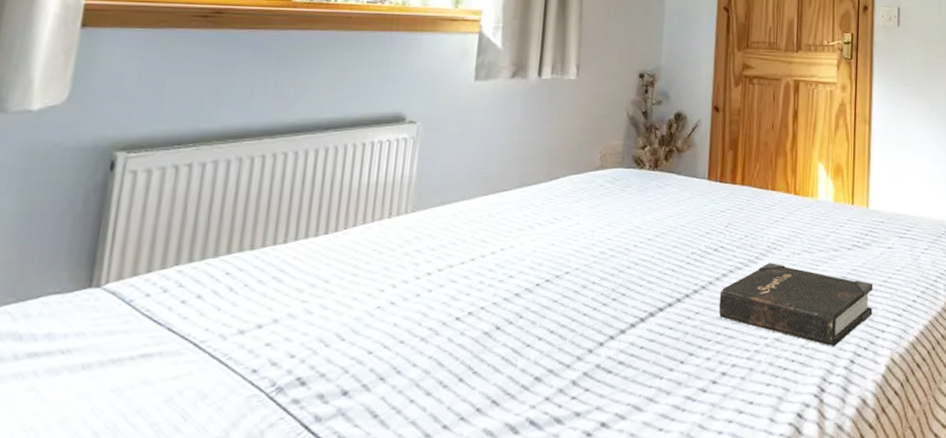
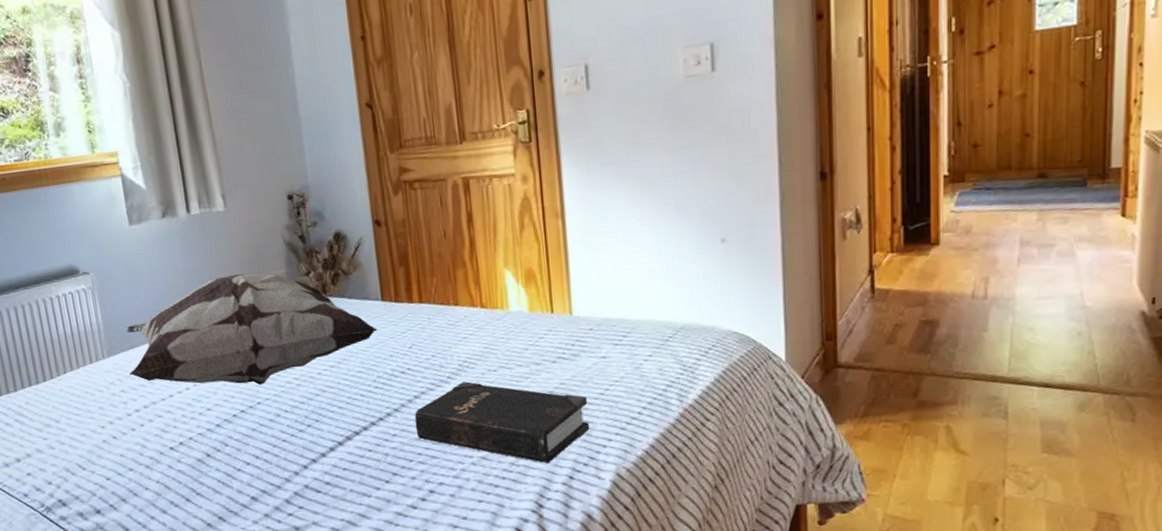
decorative pillow: none [431,141,700,253] -> present [126,273,378,385]

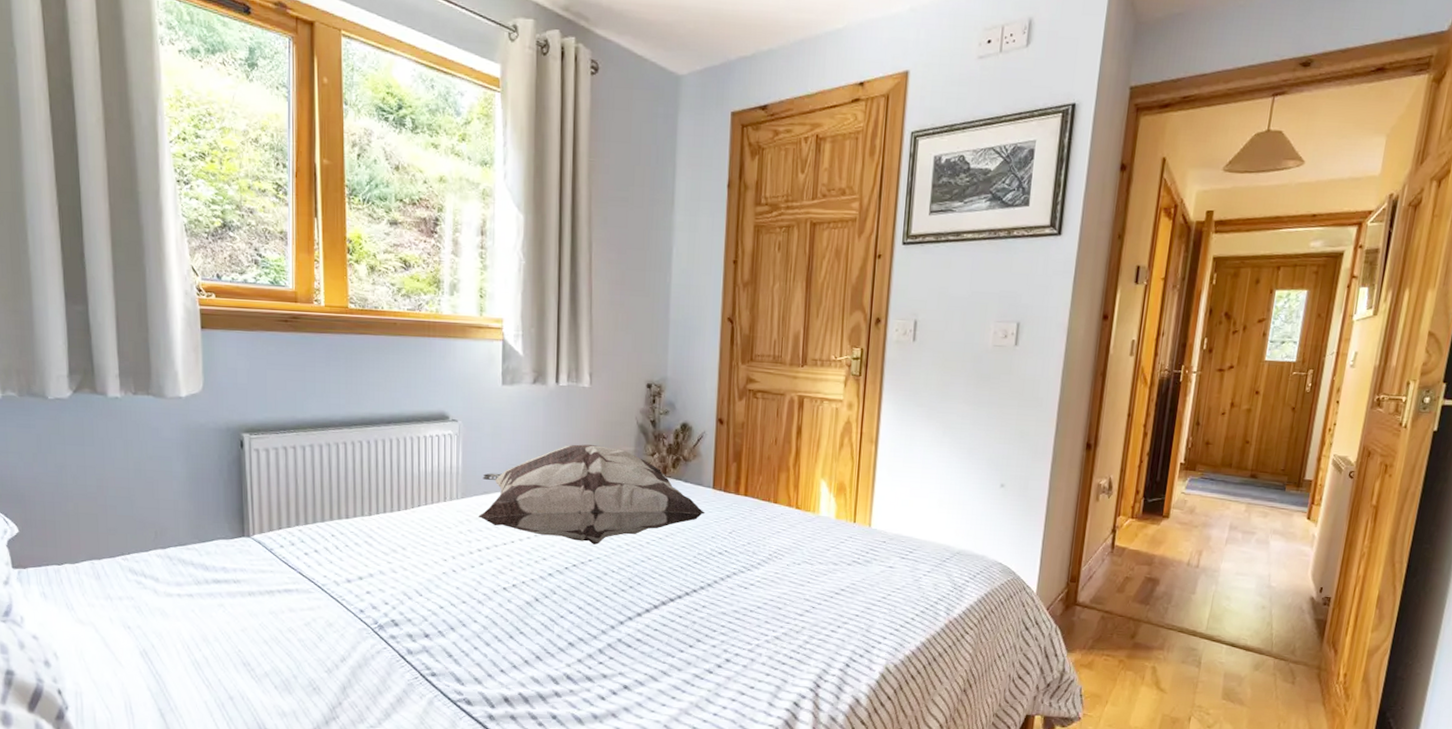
hardback book: present [414,381,590,464] -> none [723,569,872,651]

